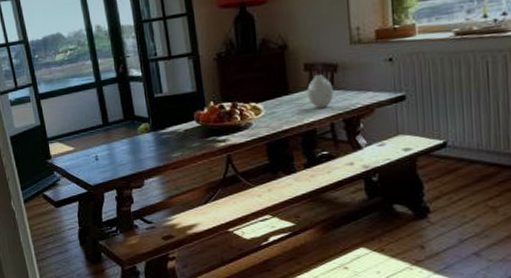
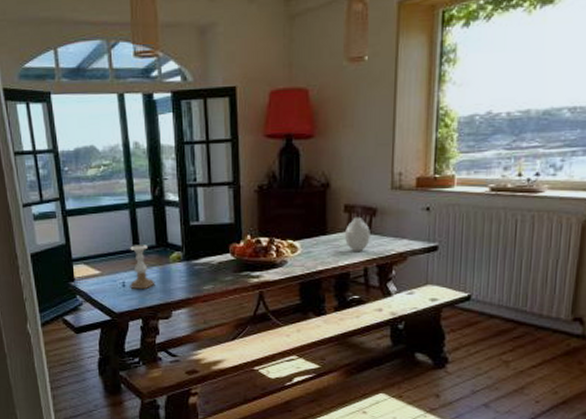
candle holder: none [100,119,126,162] -> present [130,245,155,290]

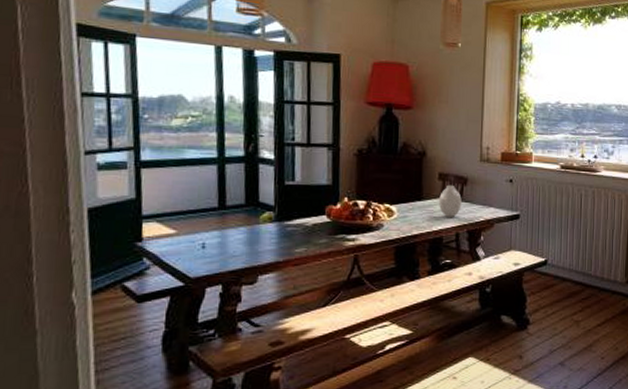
candle holder: present [130,245,155,290] -> none [211,203,241,252]

